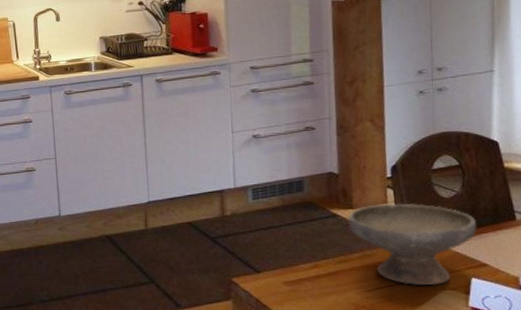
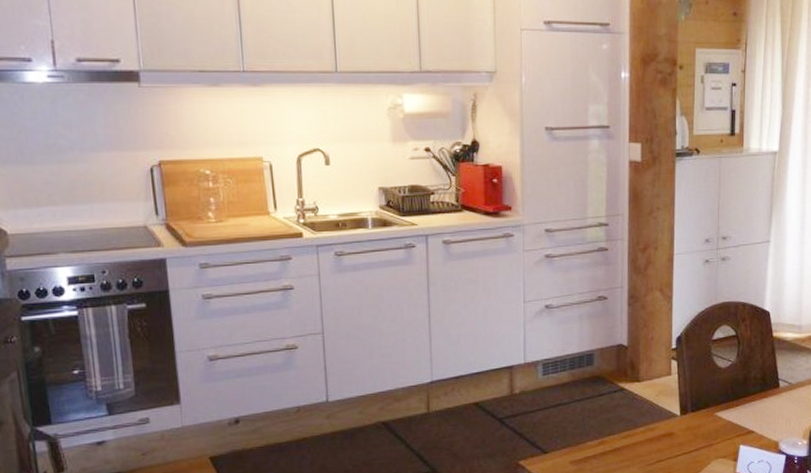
bowl: present [348,203,476,286] -> none [634,374,747,456]

